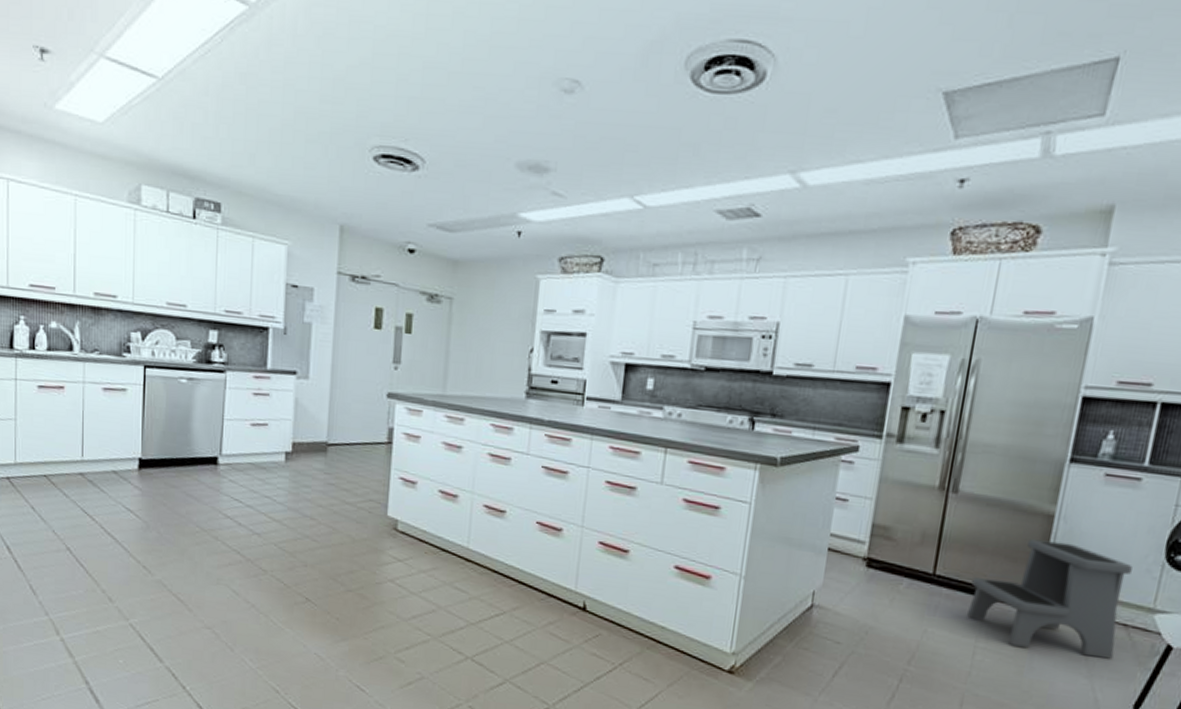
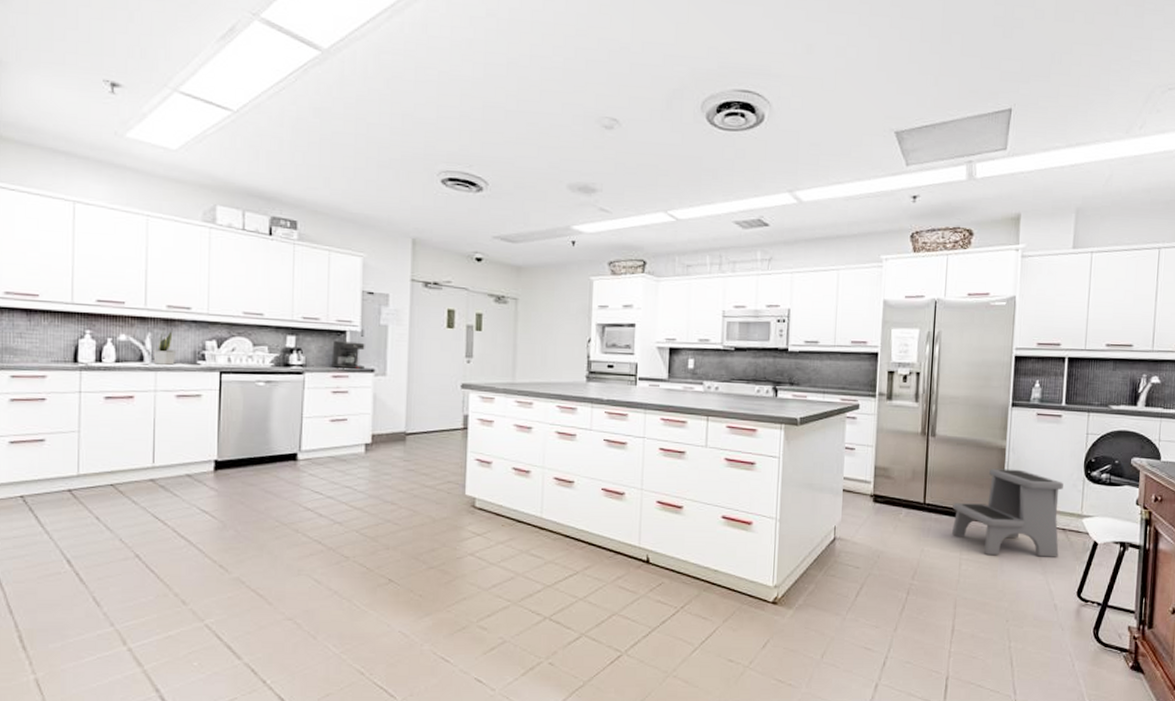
potted plant: none [81,318,104,357] -> present [153,329,177,366]
coffee maker: none [253,337,288,372] -> present [331,340,365,370]

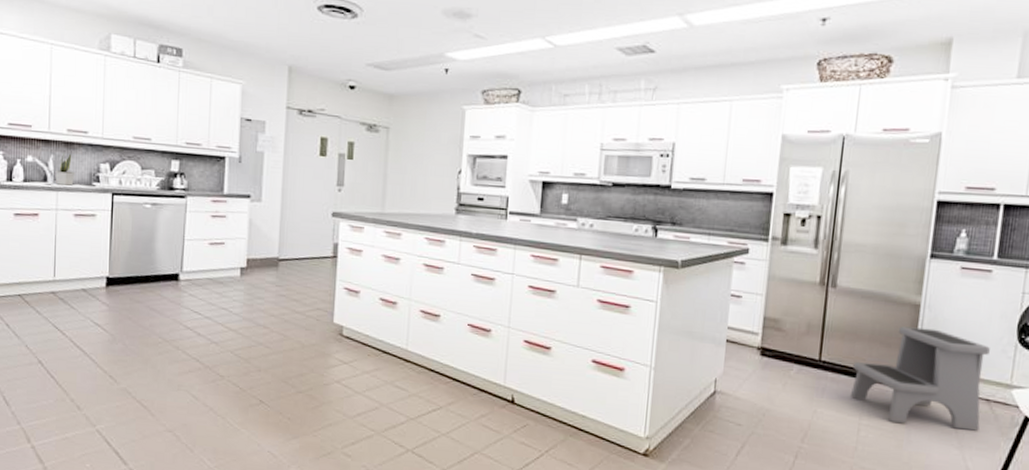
coffee maker: present [331,340,365,370] -> none [211,165,242,196]

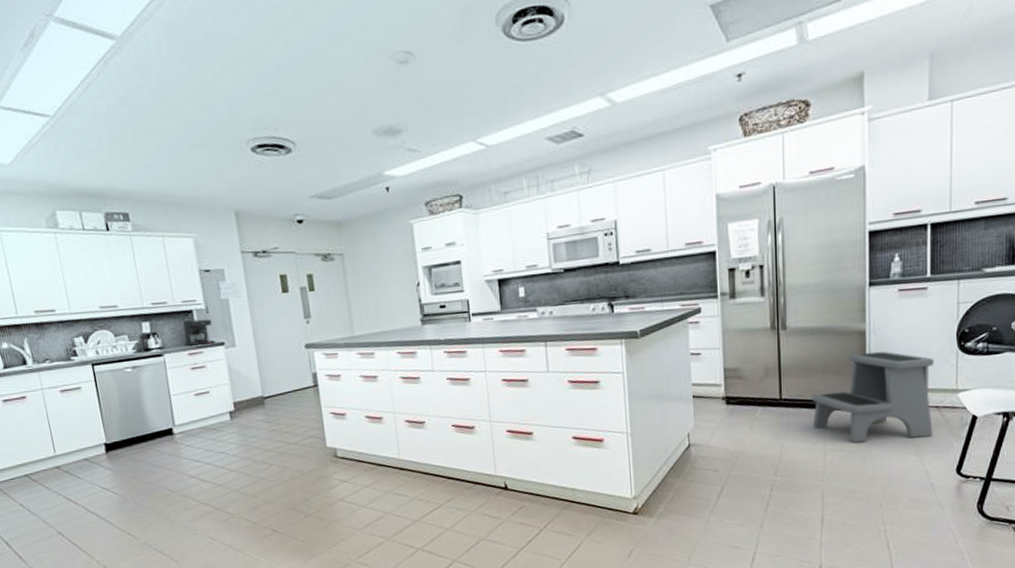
potted plant: present [55,152,75,187] -> none [32,333,53,367]
coffee maker: none [211,165,242,196] -> present [183,318,215,347]

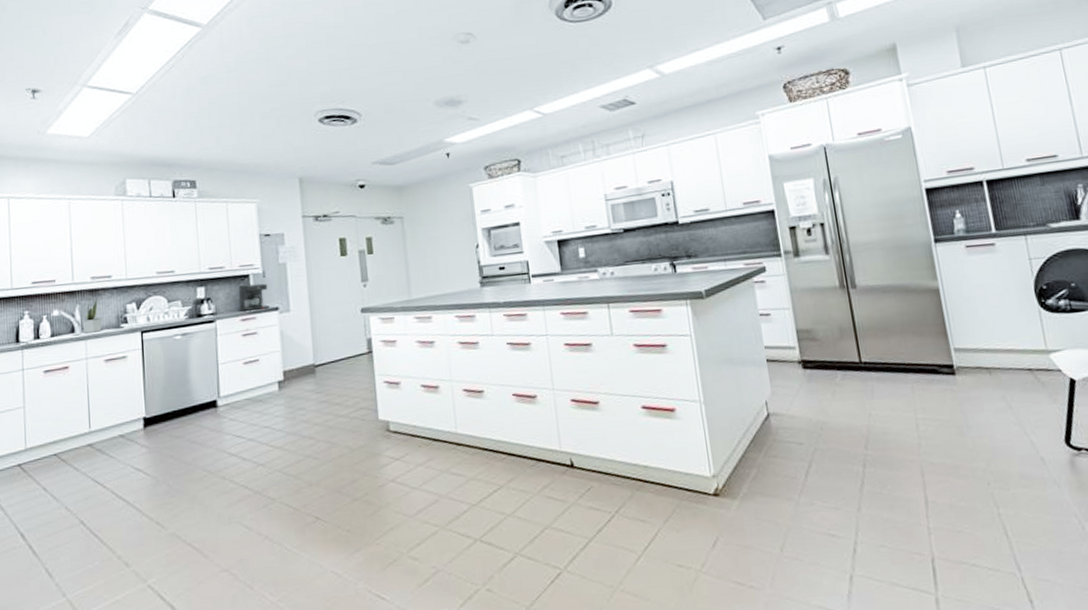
potted plant: none [32,333,53,367] -> present [82,299,103,334]
step stool: present [812,351,934,443] -> none [893,309,1031,411]

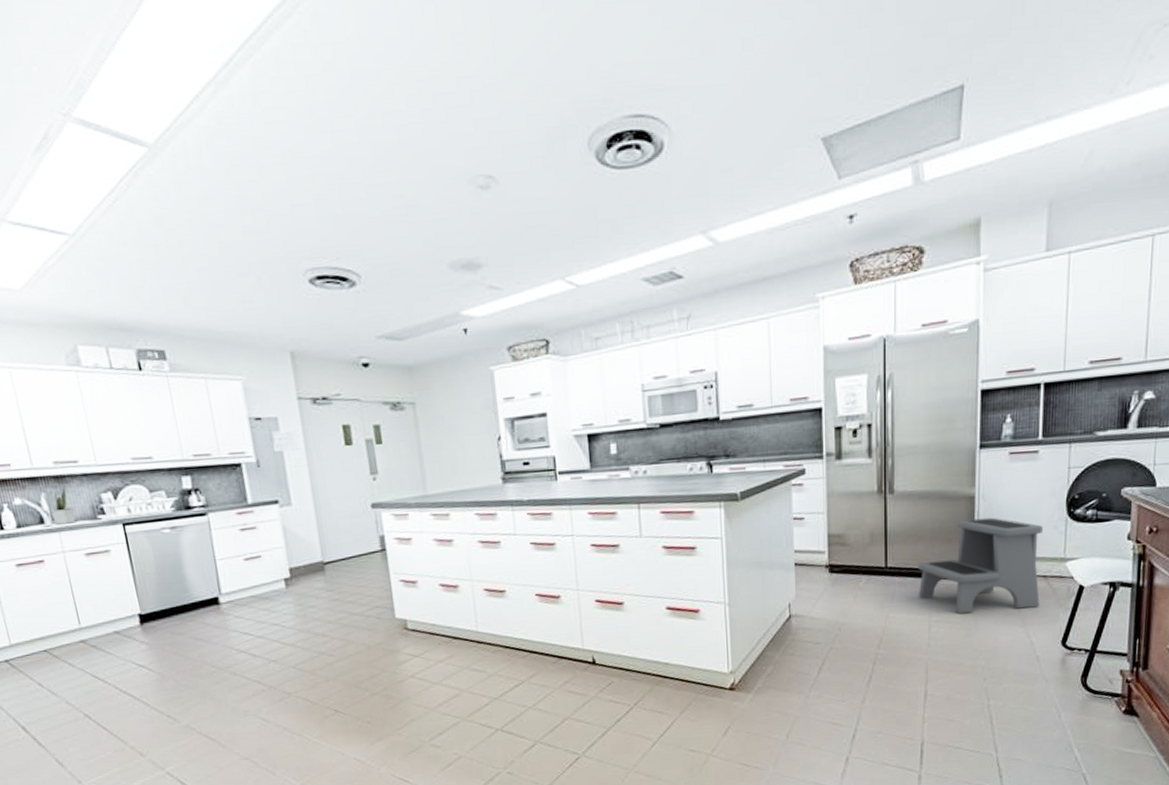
coffee maker: present [238,283,269,312] -> none [230,473,268,505]
step stool: none [893,309,1031,411] -> present [918,517,1043,614]

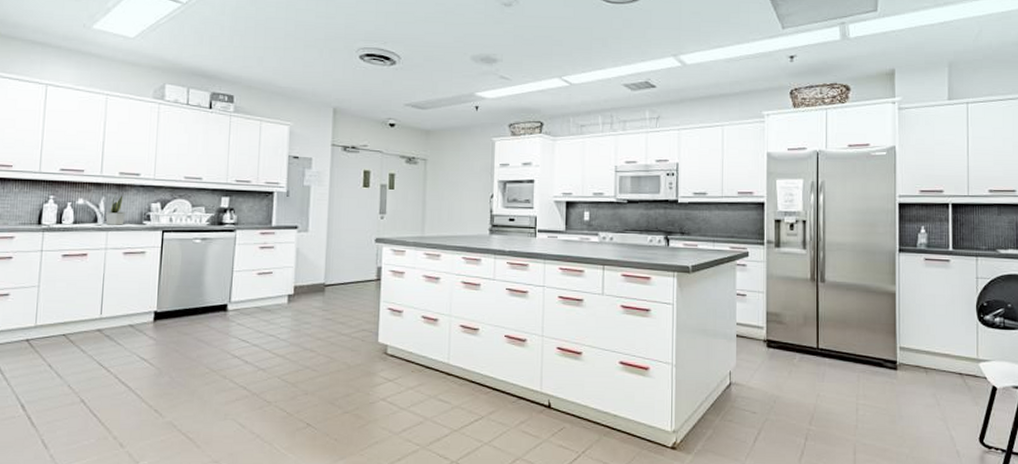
step stool: present [918,517,1043,614] -> none [846,313,957,402]

